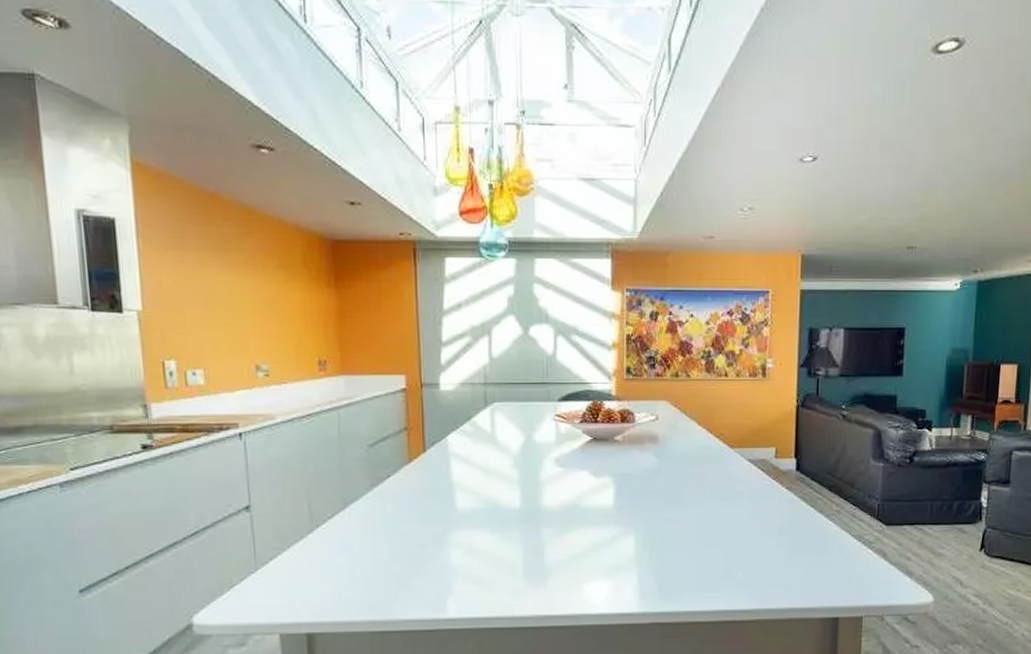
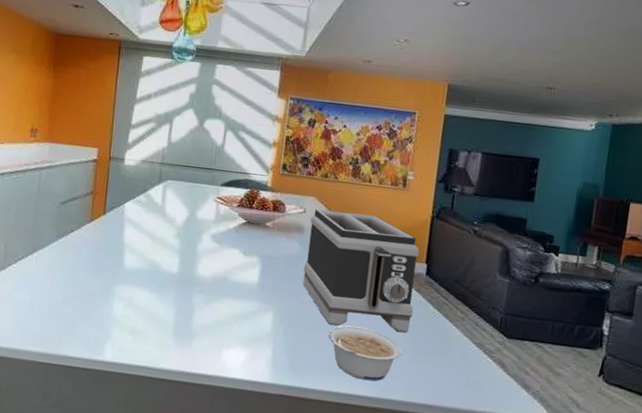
toaster: none [663,413,787,539] -> present [303,209,420,333]
legume: none [697,537,778,593] -> present [328,326,402,381]

